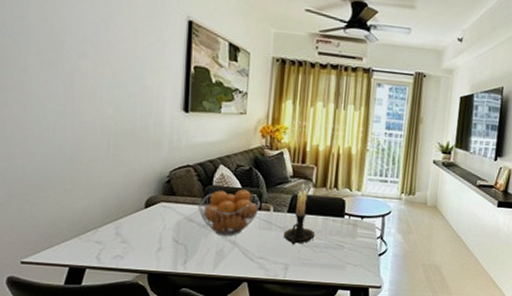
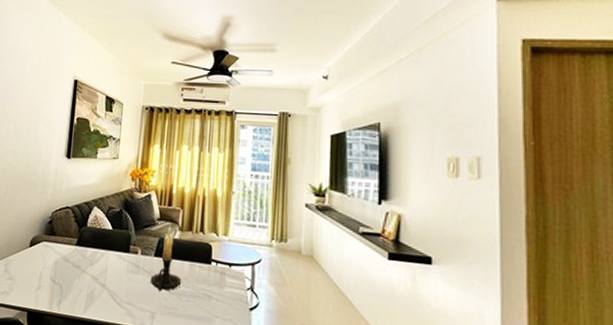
fruit basket: present [197,189,260,237] -> none [73,231,129,279]

